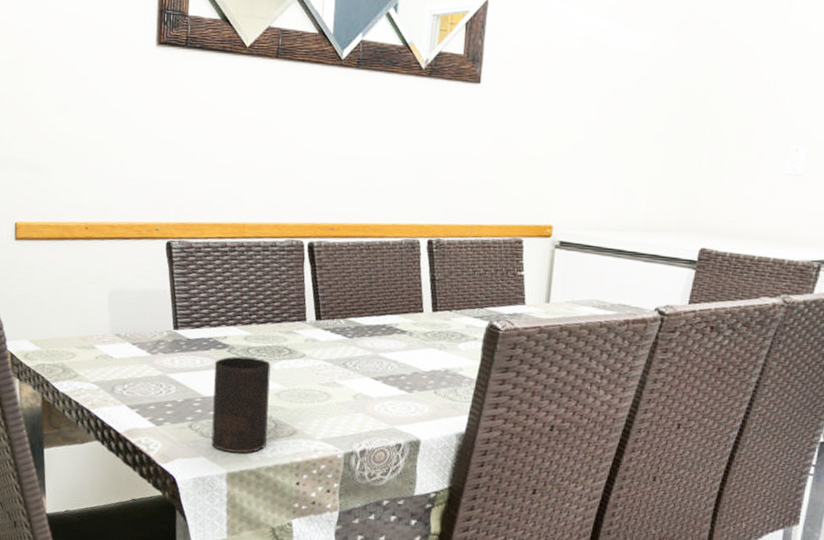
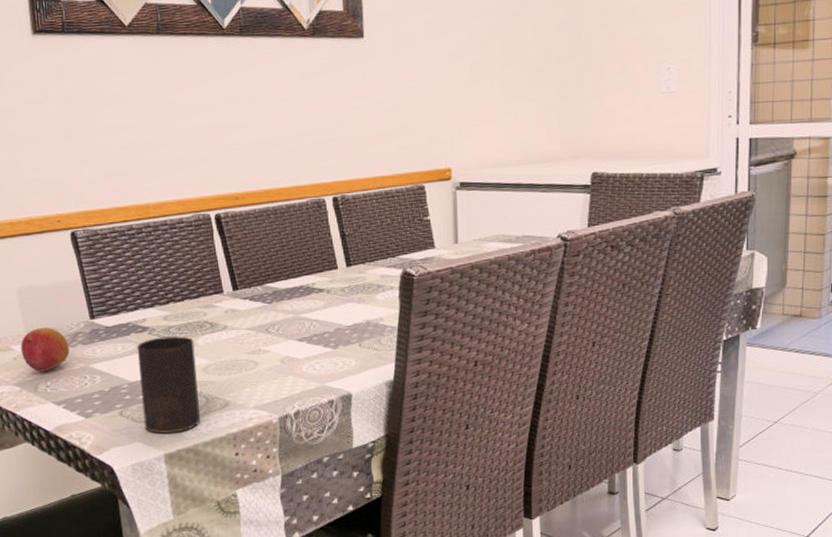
fruit: none [103,330,150,375] -> present [20,327,70,372]

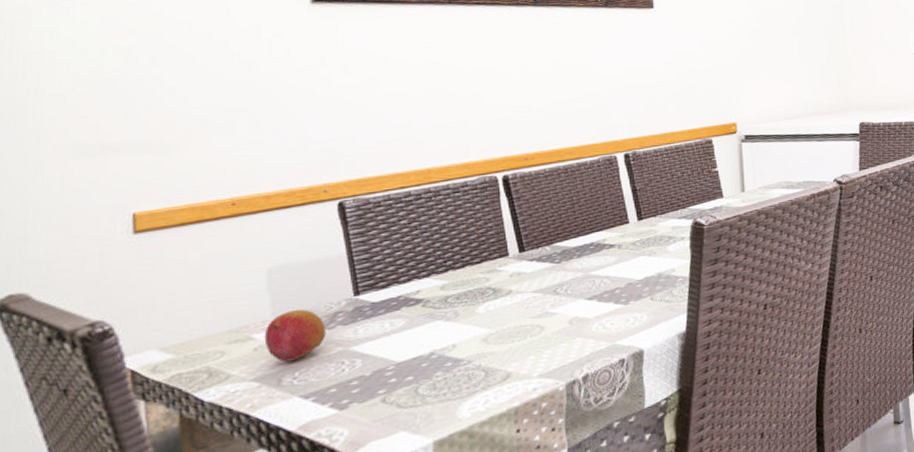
cup: present [136,336,200,433] -> none [407,305,477,418]

